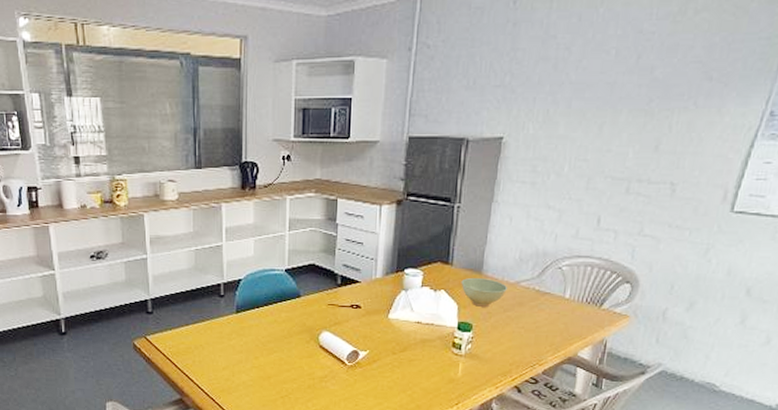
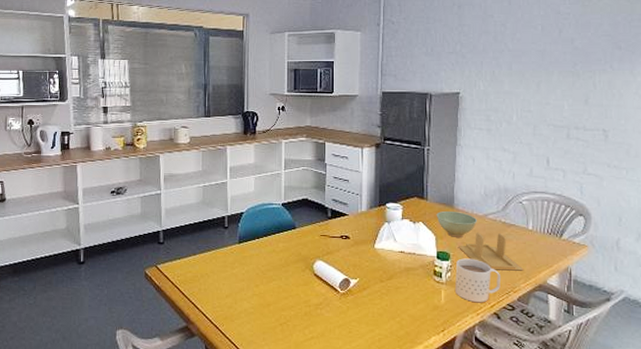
mug: none [473,329,528,376] -> present [454,258,502,303]
napkin holder: none [483,302,554,343] -> present [459,233,524,271]

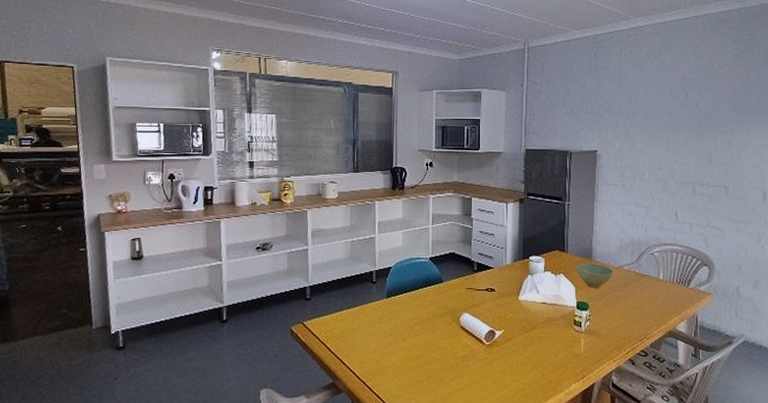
mug: present [454,258,502,303] -> none [593,308,636,350]
napkin holder: present [459,233,524,271] -> none [597,283,656,319]

